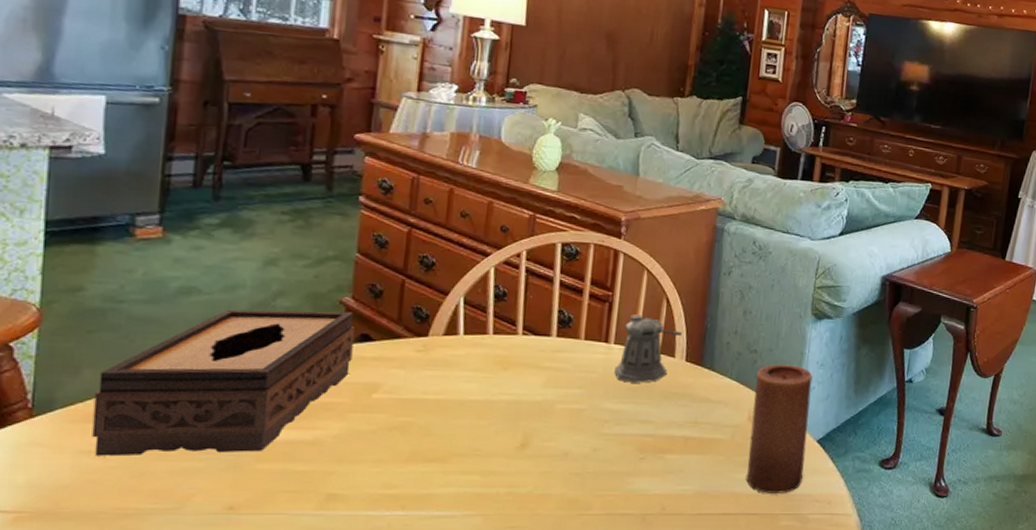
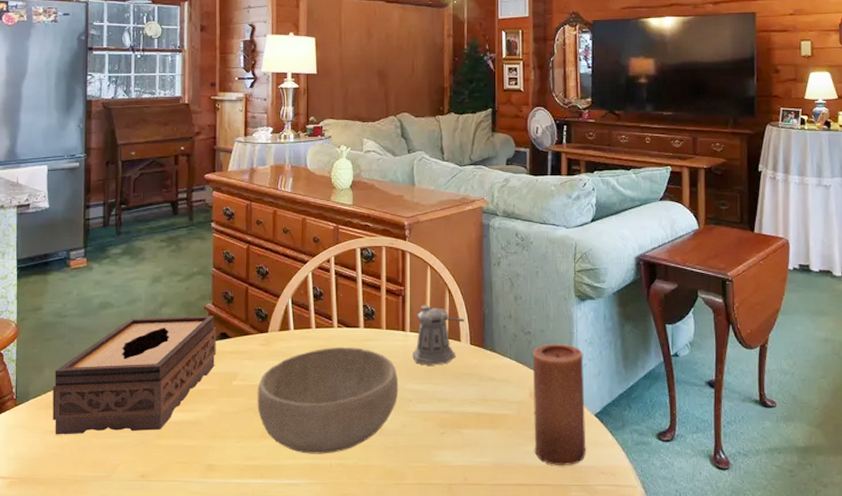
bowl: none [404,357,594,482] -> present [257,346,399,454]

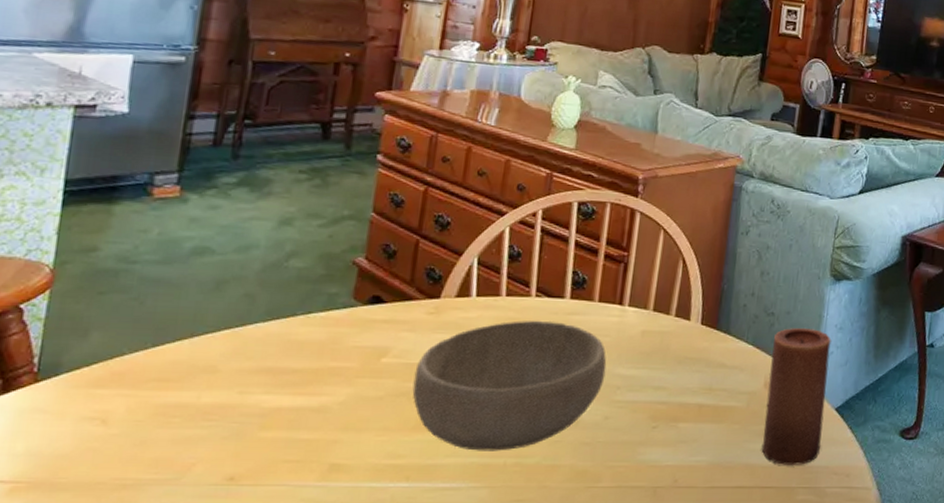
tissue box: present [52,316,216,435] -> none [95,270,367,424]
pepper shaker: present [413,305,464,366] -> none [628,275,698,348]

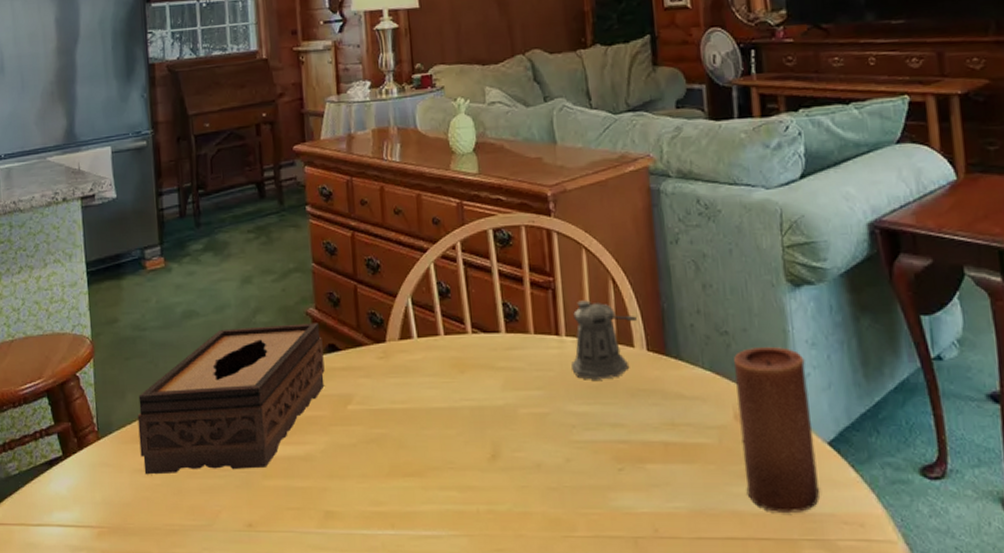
tissue box: none [95,270,367,424] -> present [137,323,325,475]
bowl: present [412,320,607,451] -> none [378,358,558,498]
pepper shaker: none [628,275,698,348] -> present [571,300,637,380]

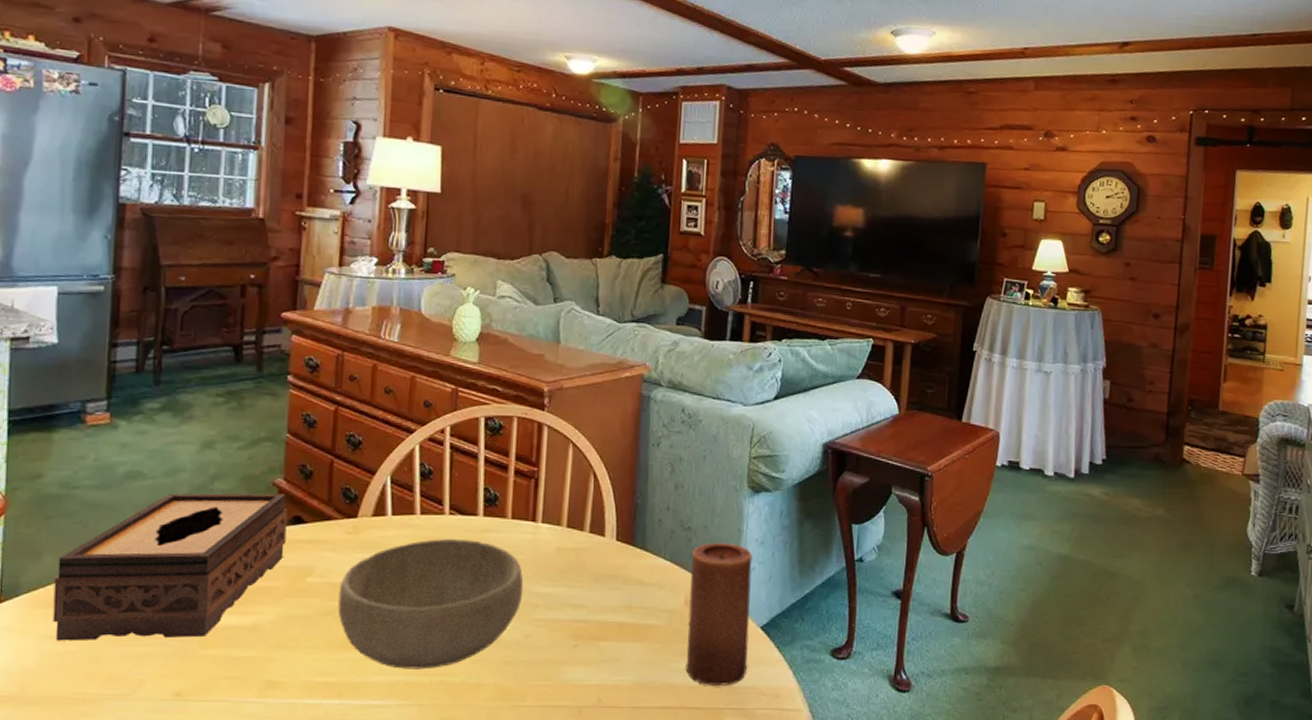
bowl: none [378,358,558,498] -> present [338,538,524,670]
pepper shaker: present [571,300,637,380] -> none [543,491,611,565]

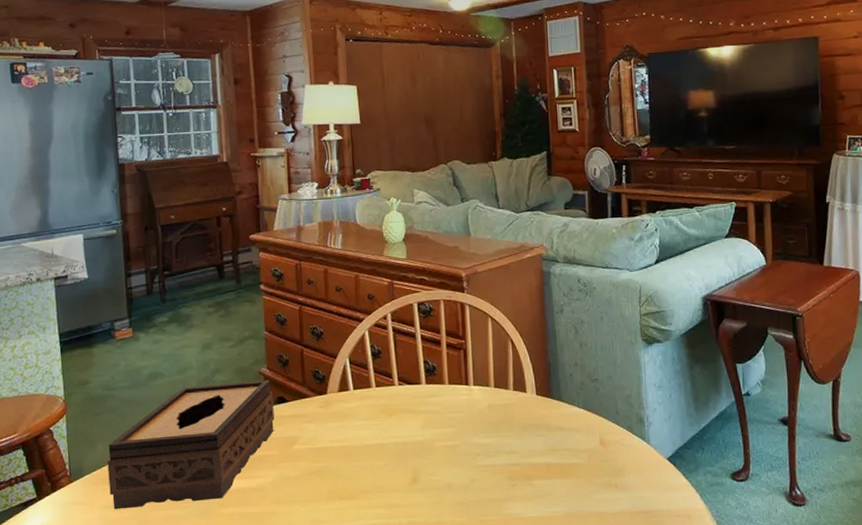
bowl: present [338,538,524,670] -> none [319,404,466,514]
candle: present [685,542,753,686] -> none [601,389,659,511]

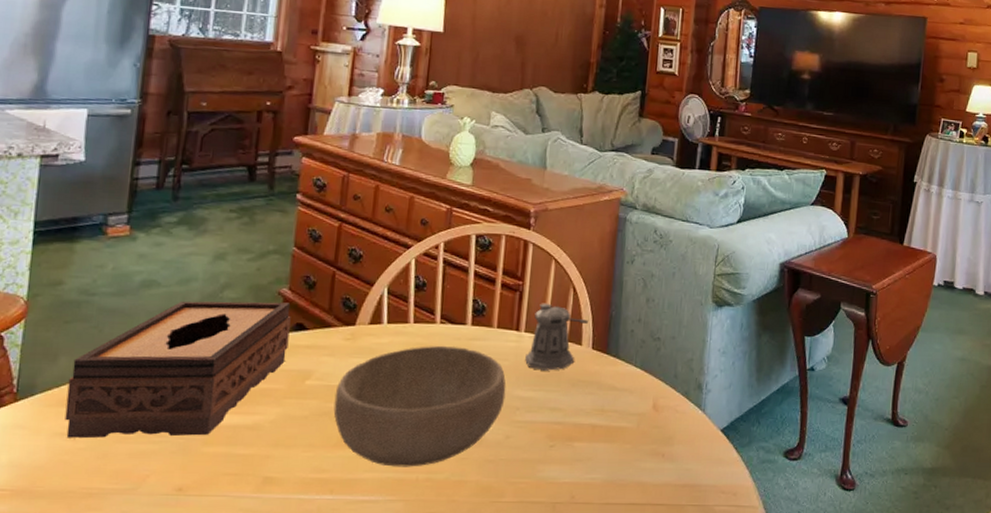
bowl: none [319,404,466,514] -> present [333,345,506,467]
pepper shaker: none [477,357,529,419] -> present [525,303,588,371]

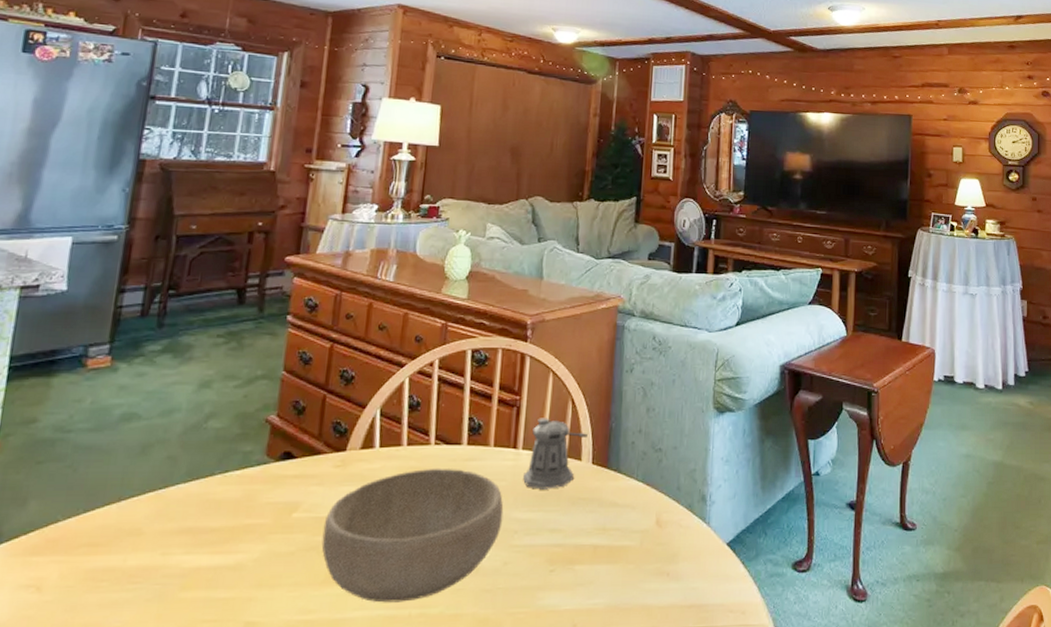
tissue box: present [65,300,291,439] -> none [31,430,278,591]

